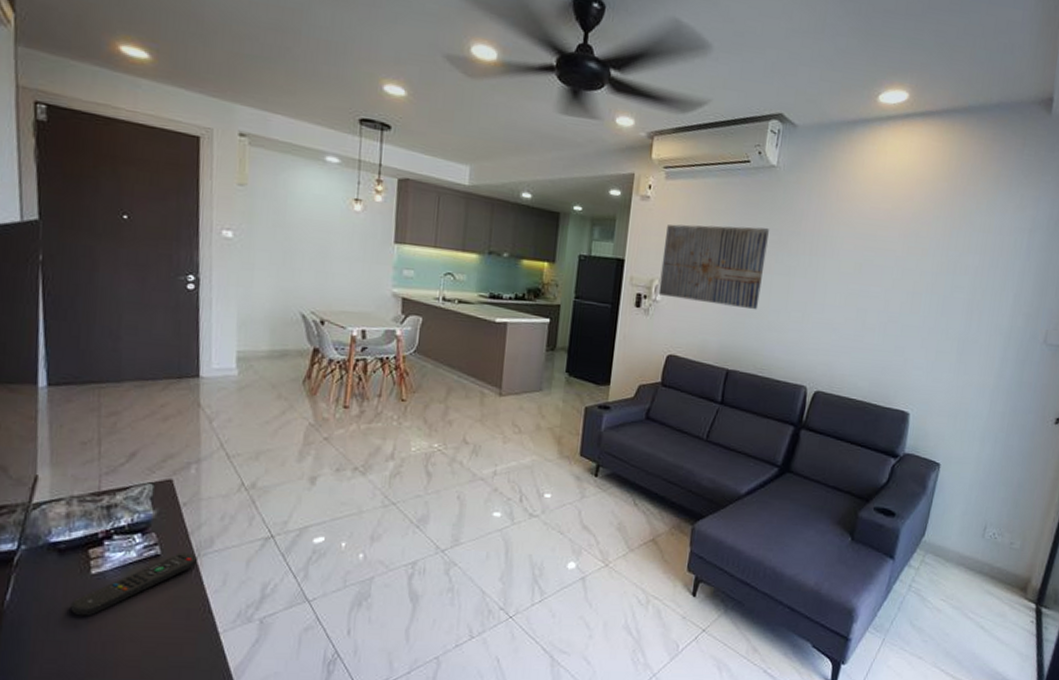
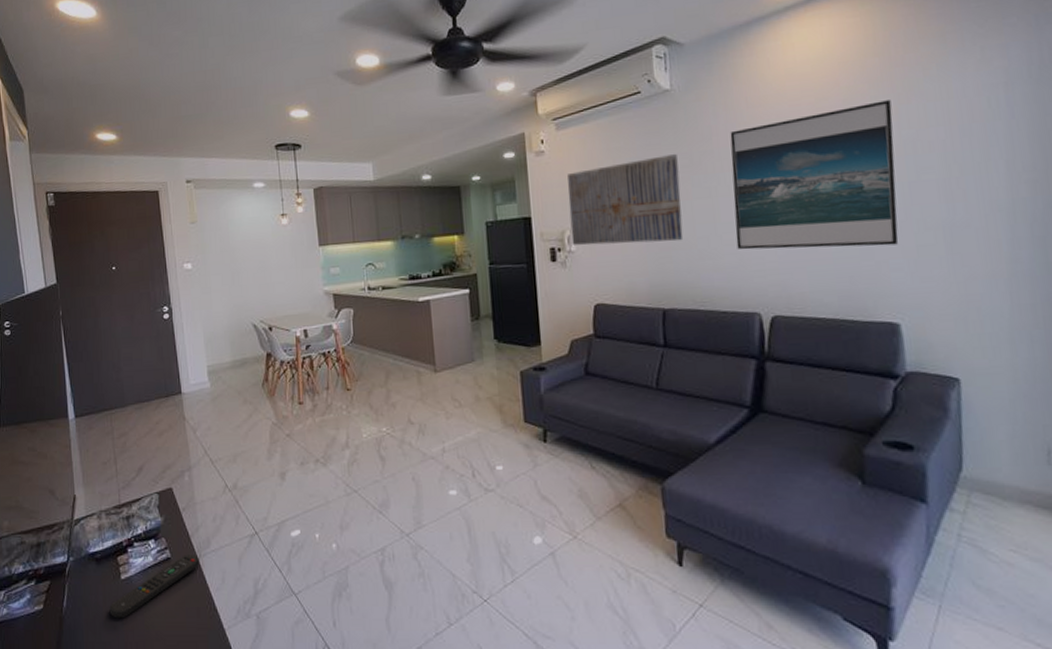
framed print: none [800,218,948,347] -> present [730,100,899,250]

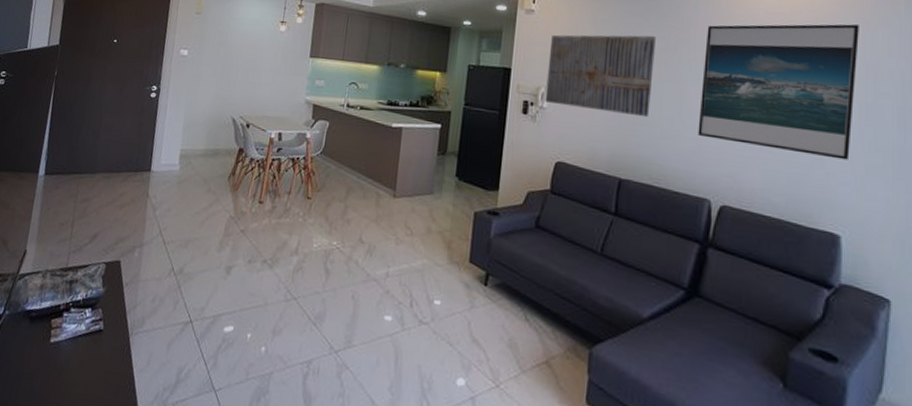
remote control: present [109,554,199,618] -> none [31,329,130,383]

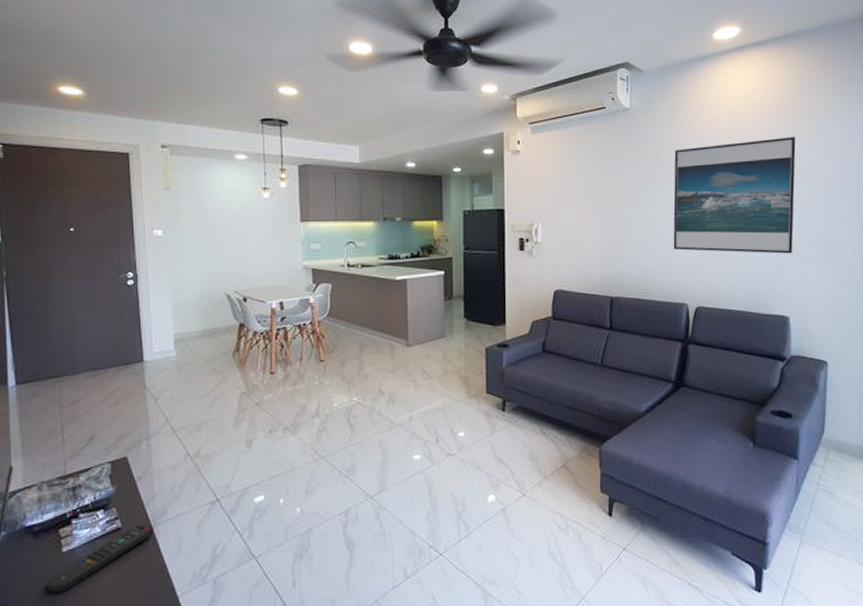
remote control: none [31,329,130,383] -> present [46,523,153,593]
wall art: present [545,34,656,118] -> none [538,165,632,240]

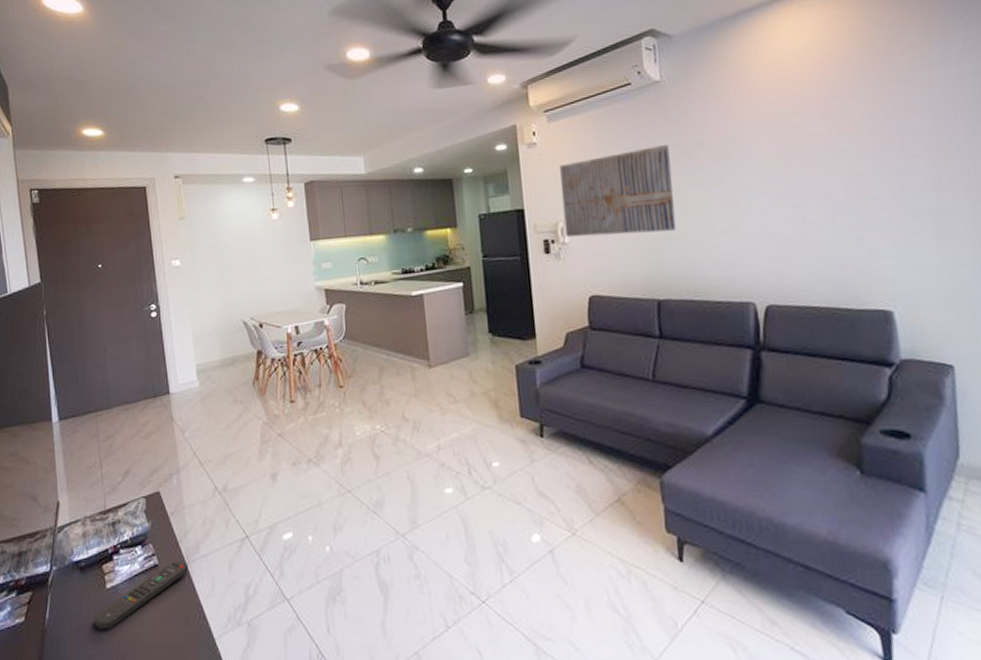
wall art: none [538,165,632,240] -> present [560,145,677,237]
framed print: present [673,137,796,254] -> none [720,89,889,240]

